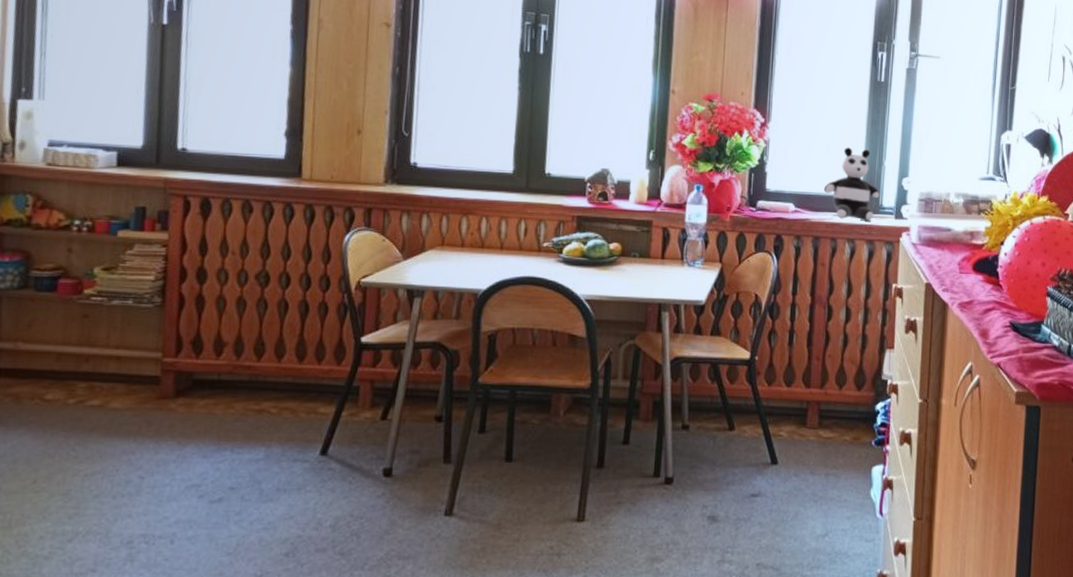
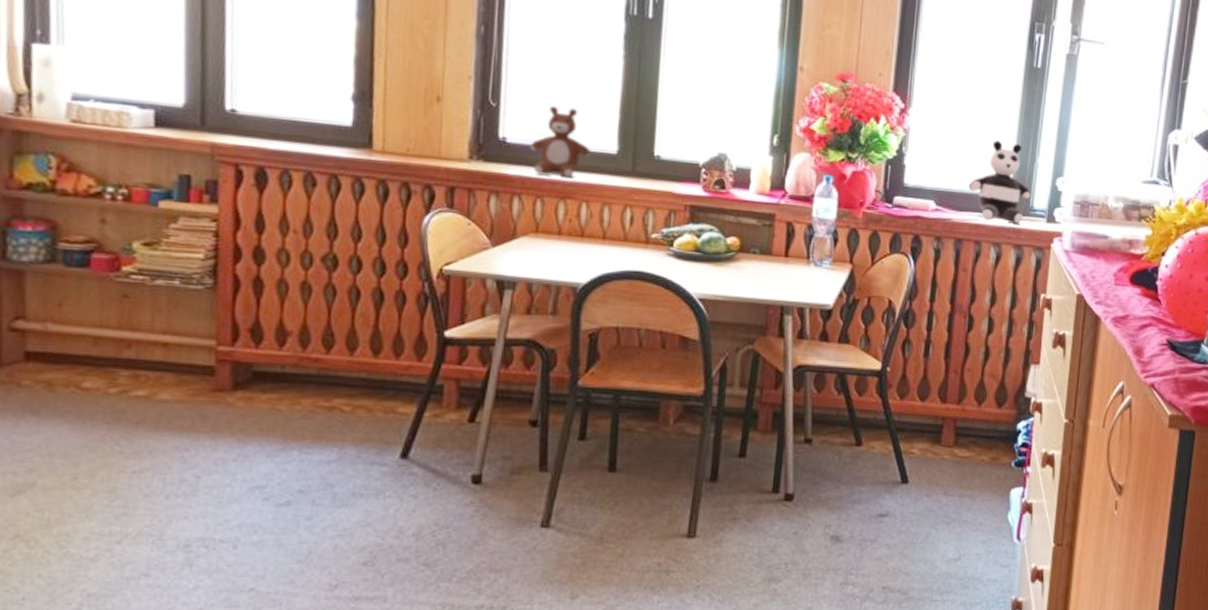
teddy bear: none [437,133,490,196] -> present [529,105,591,178]

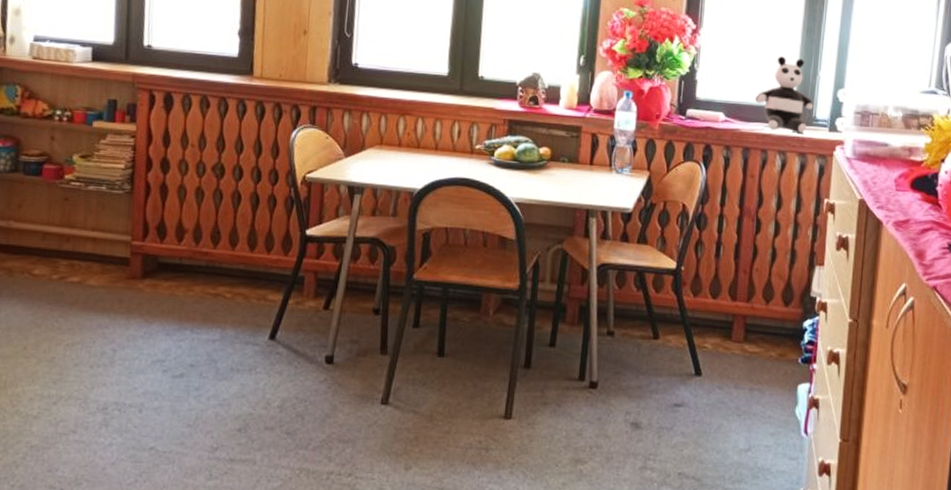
teddy bear: present [529,105,591,178] -> none [376,35,426,97]

